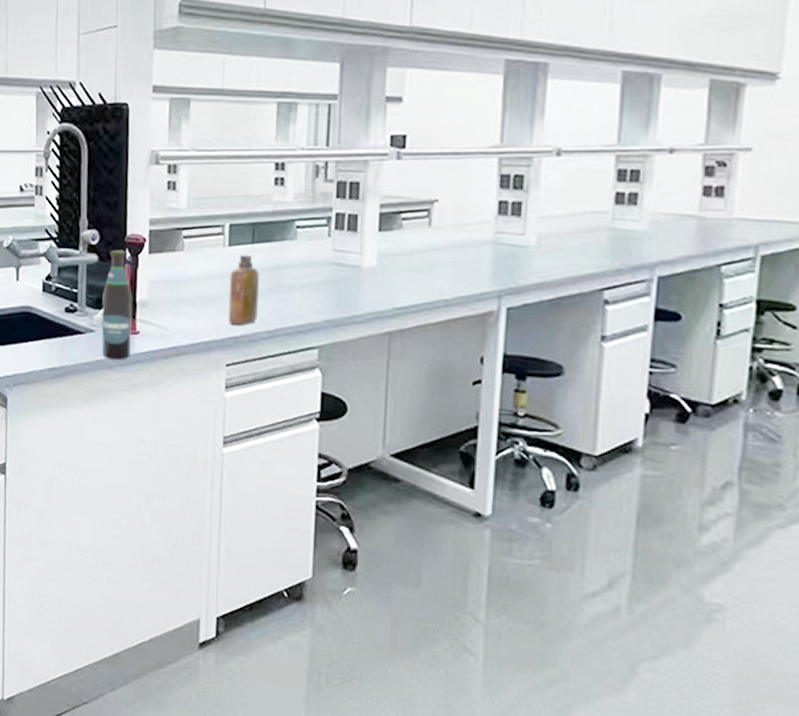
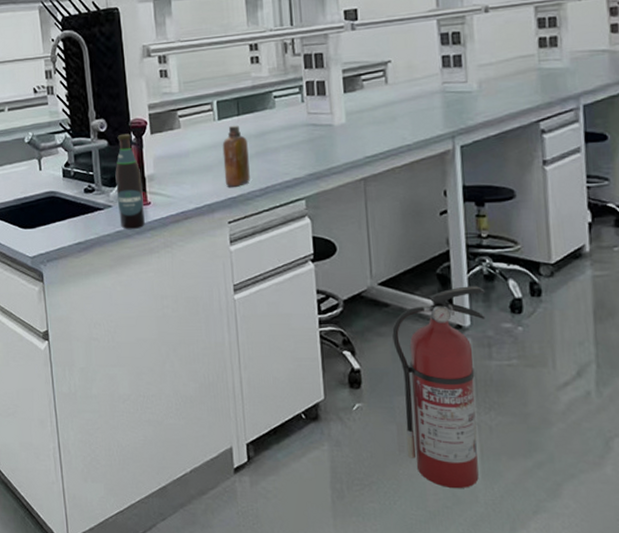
fire extinguisher: none [399,469,513,698] -> present [392,286,486,489]

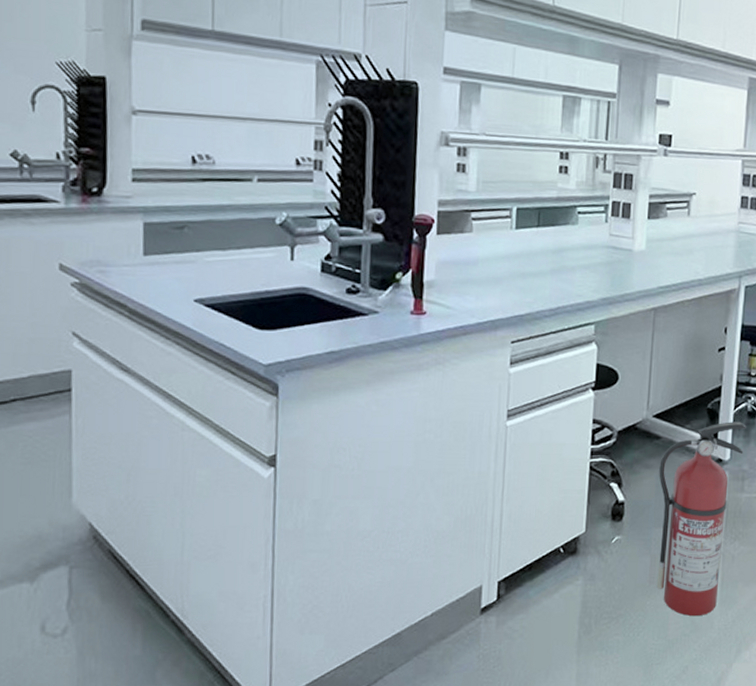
bottle: present [115,133,146,230] -> none [385,229,419,342]
flask: present [222,125,250,187] -> none [513,236,544,304]

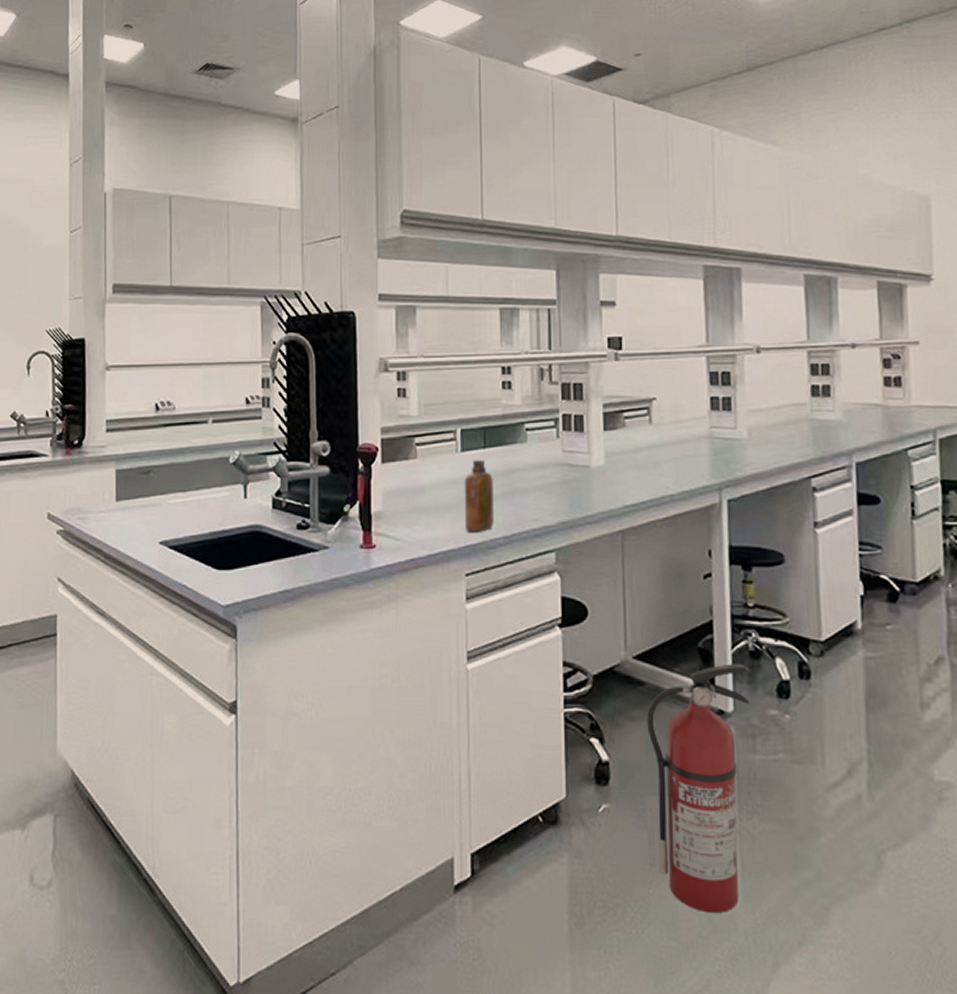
flask: none [513,236,544,304] -> present [464,459,494,532]

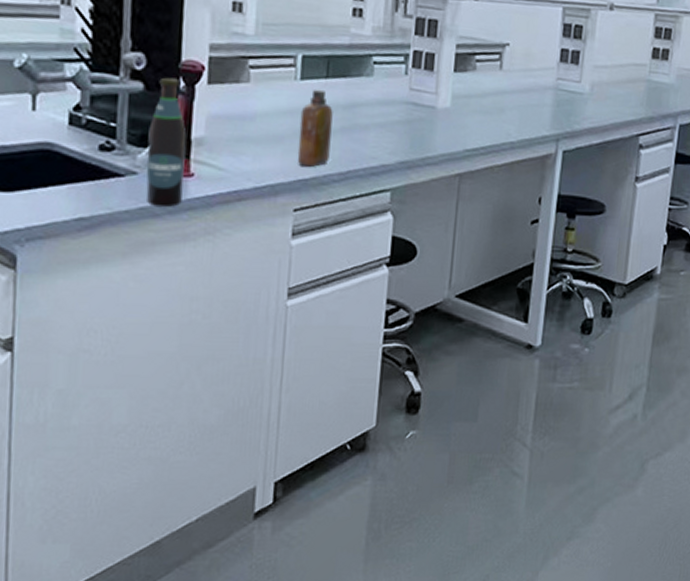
bottle: none [335,460,368,578] -> present [145,77,186,208]
fire extinguisher: present [647,664,750,914] -> none [455,303,561,520]

